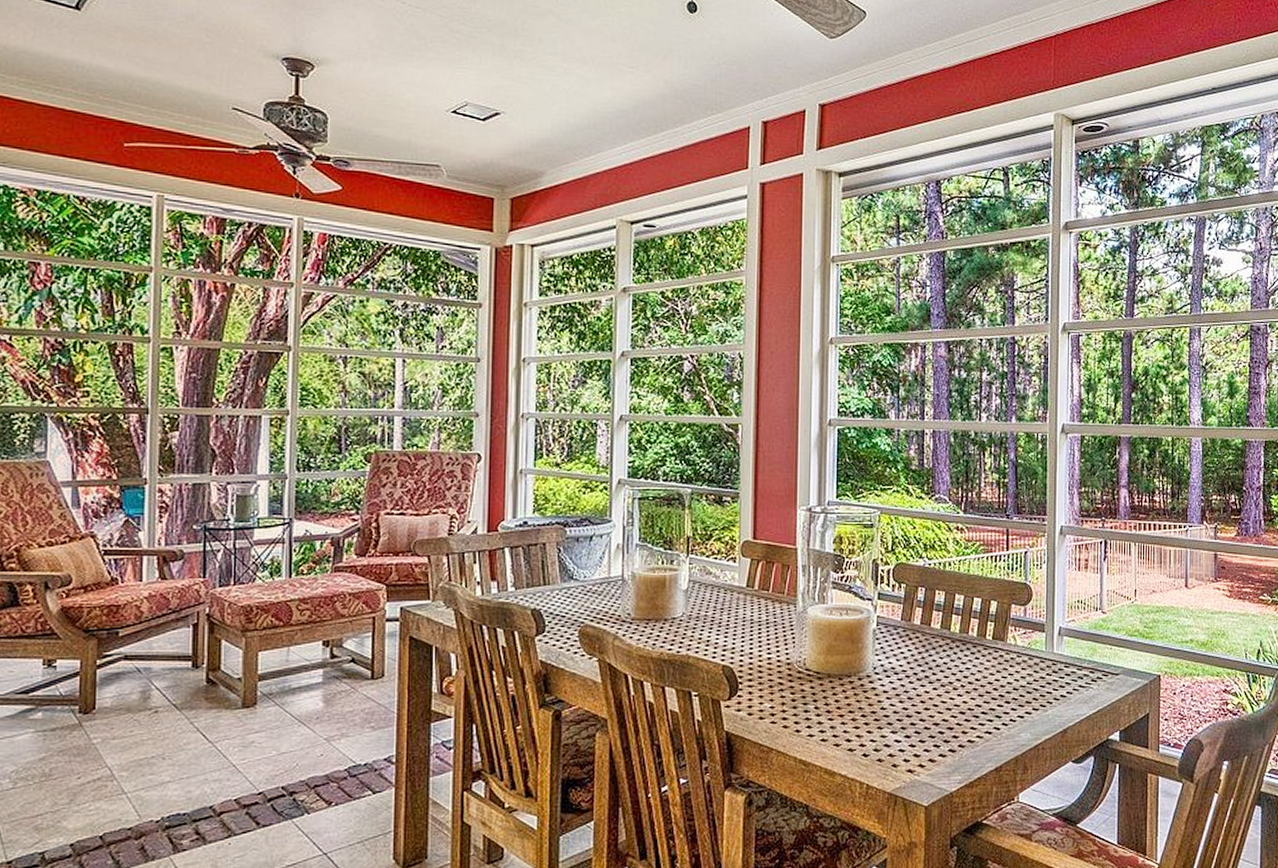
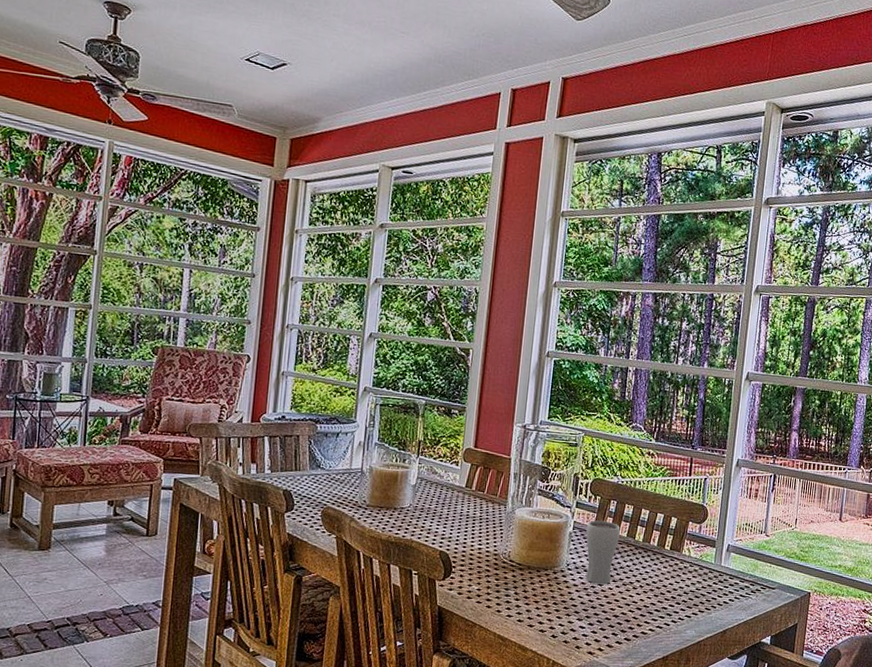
drinking glass: none [893,612,932,688] -> present [585,520,620,585]

